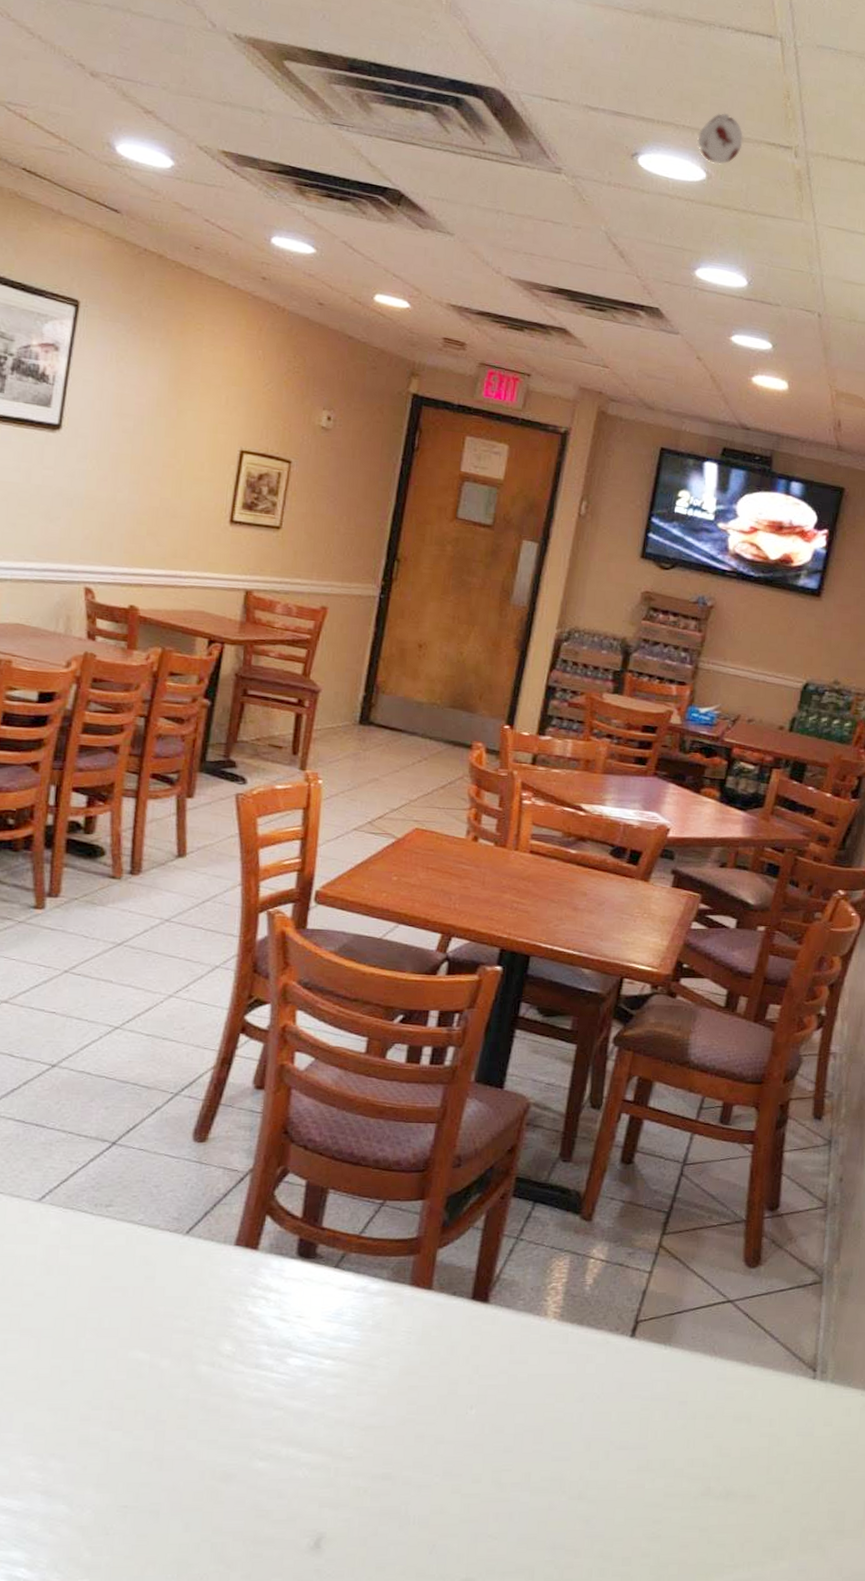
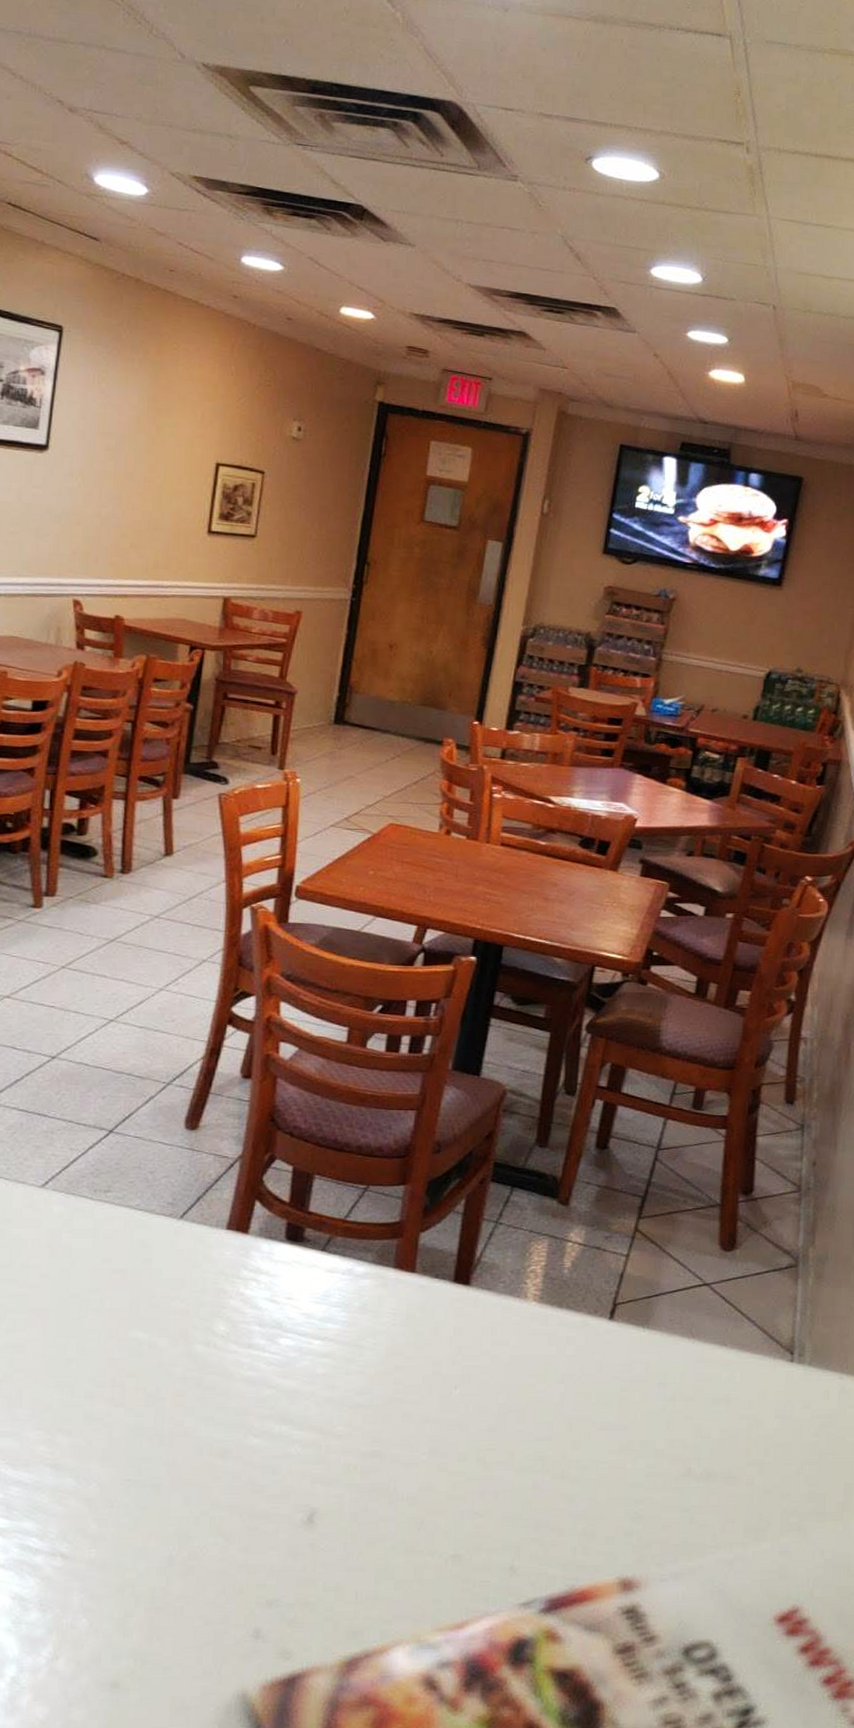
smoke detector: present [696,112,743,165] -> none [649,112,695,165]

